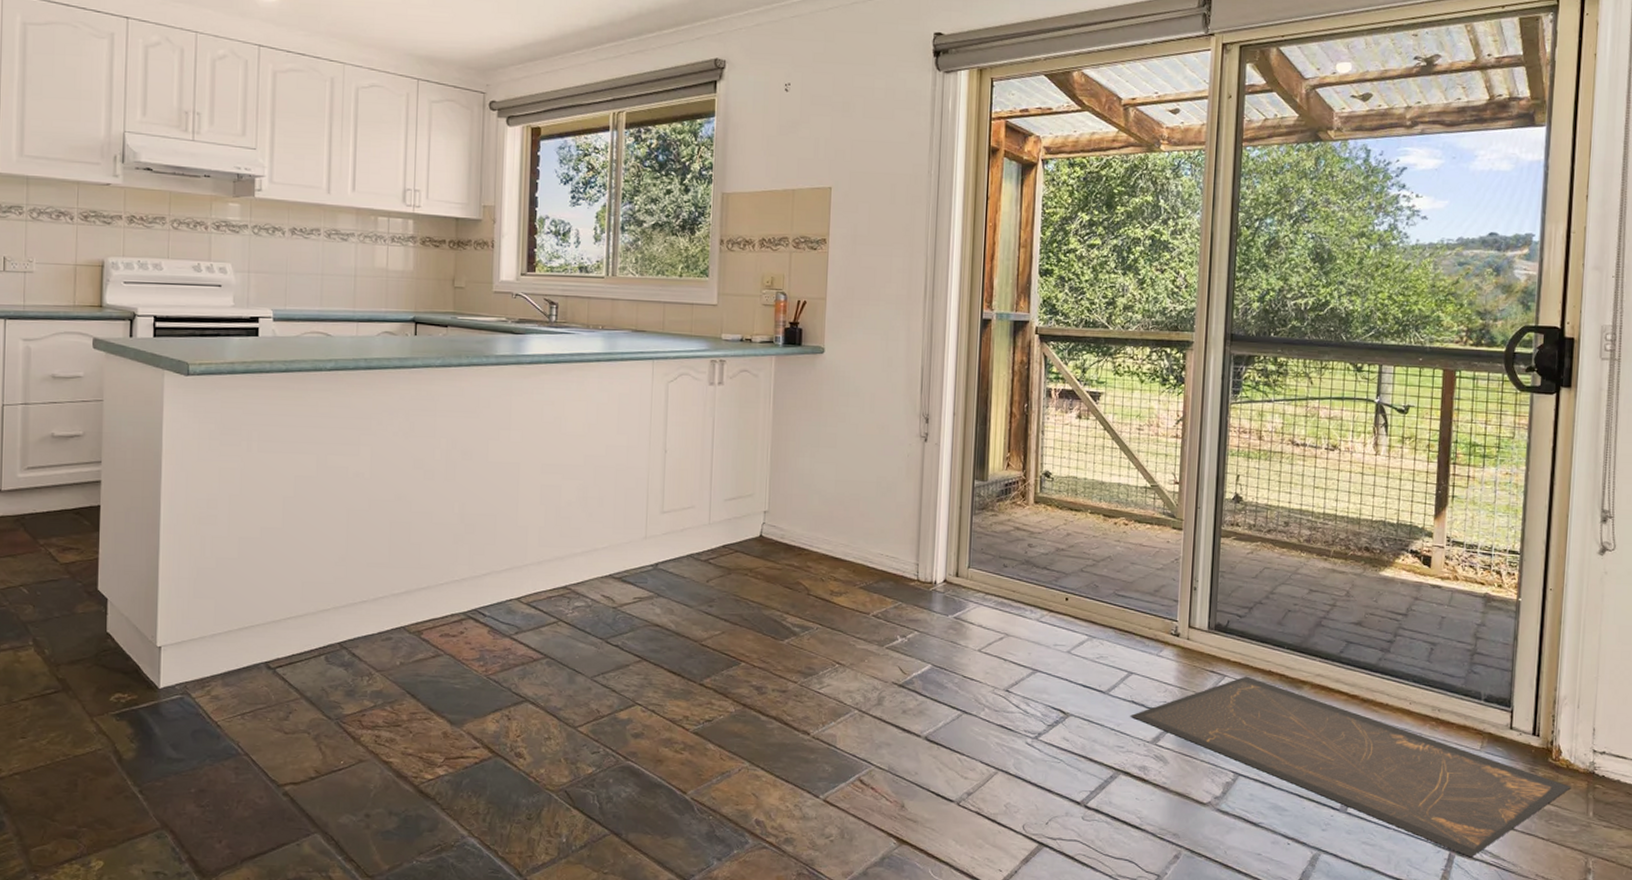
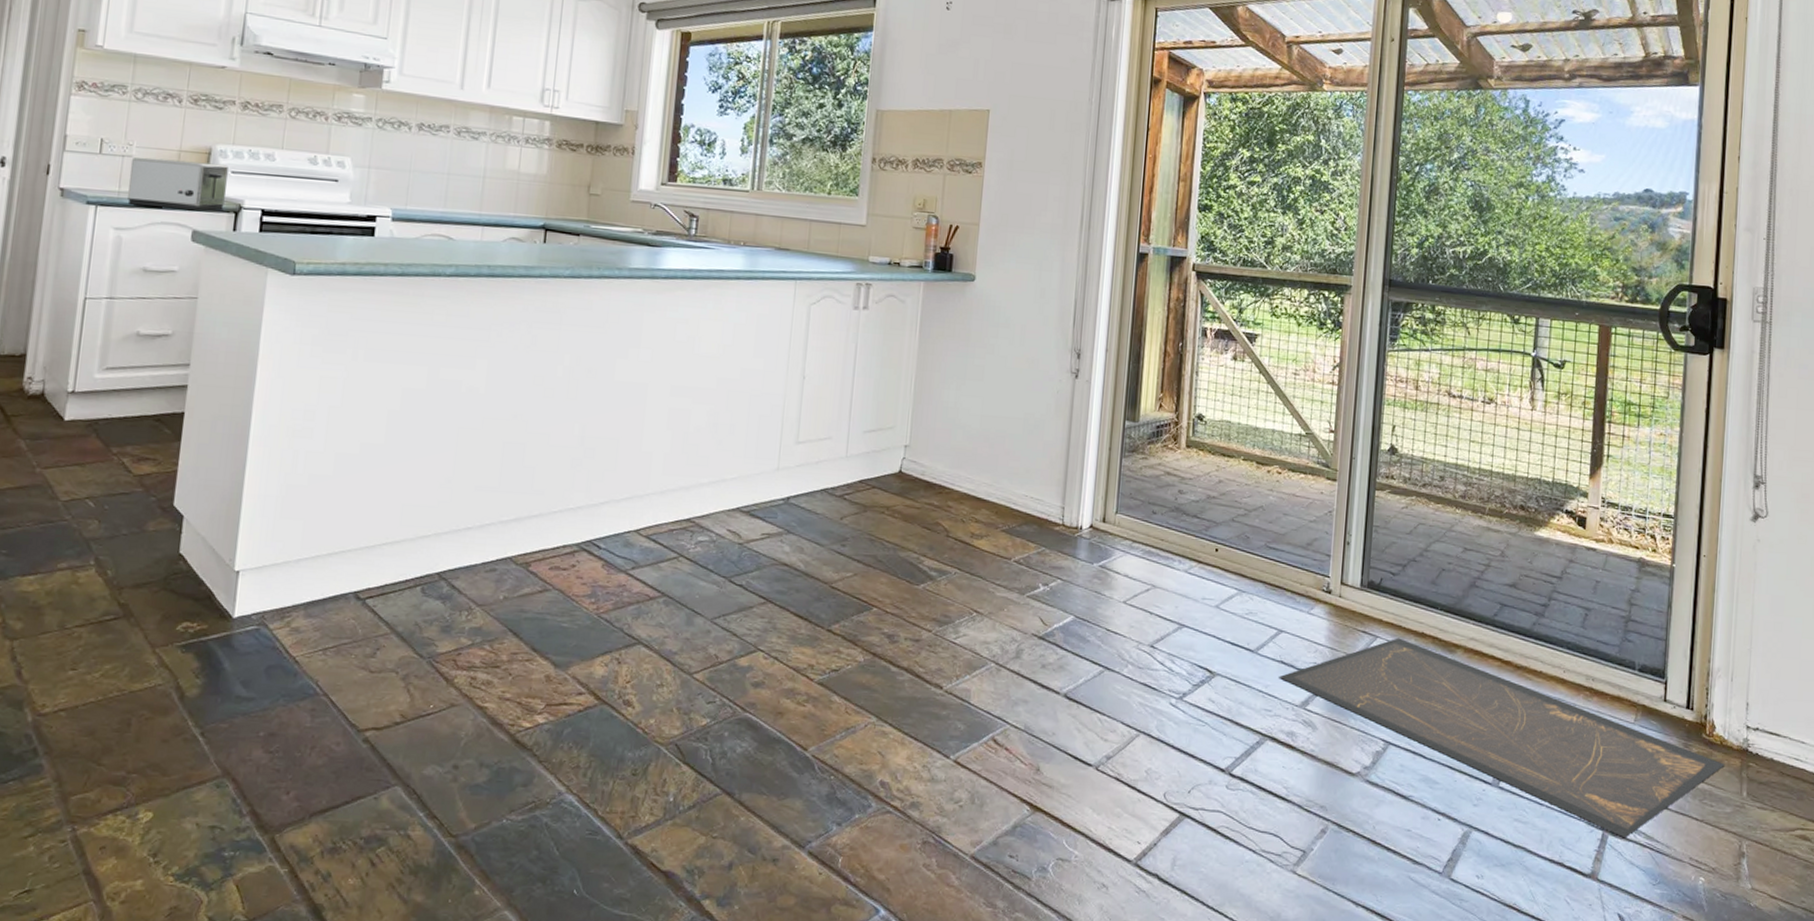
toaster: none [31,272,121,321] -> present [127,157,228,212]

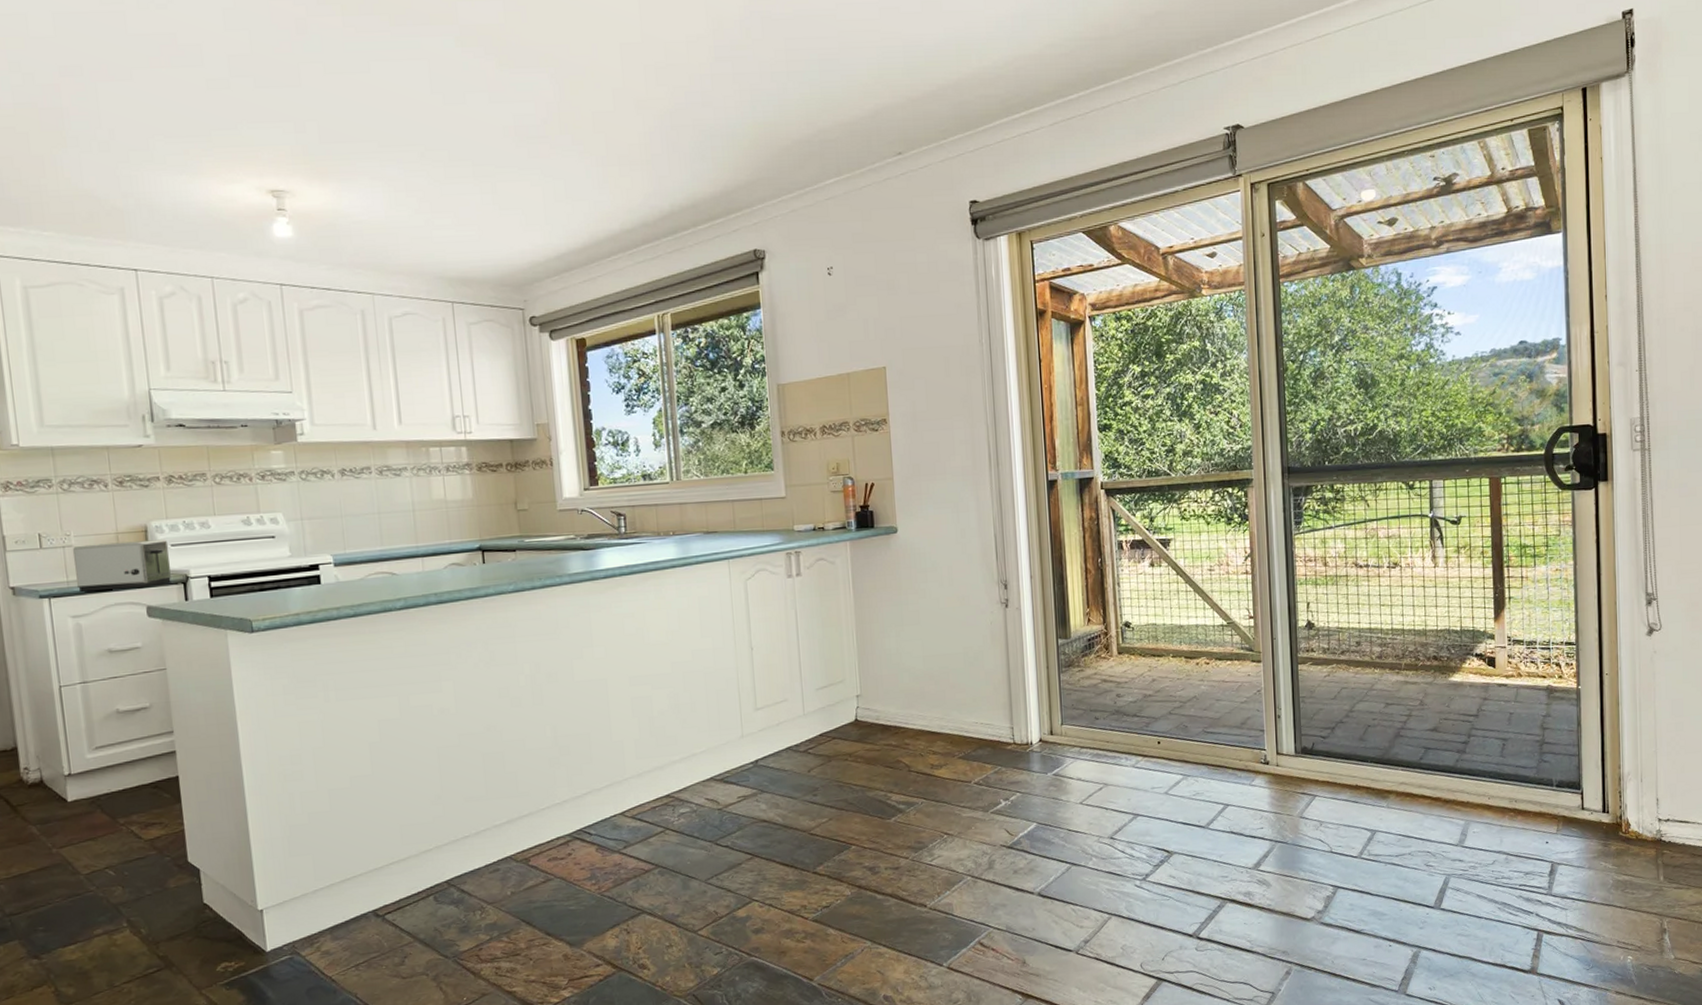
doormat: present [1279,638,1725,837] -> none [1231,793,1642,934]

